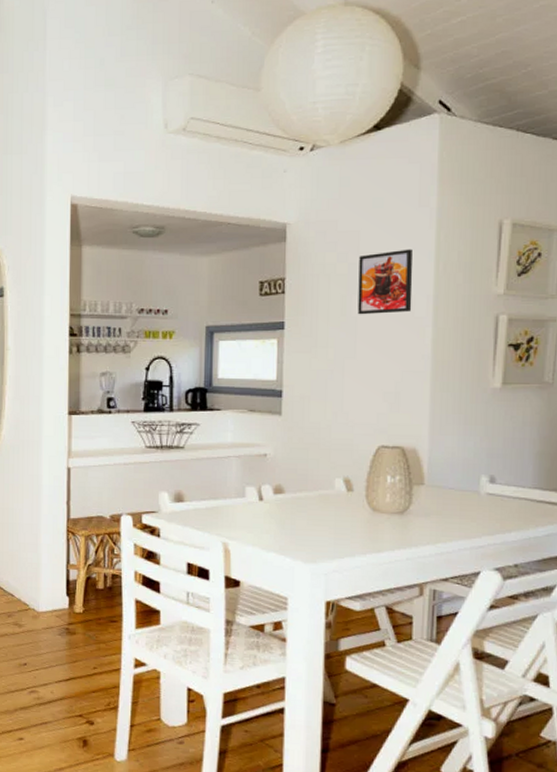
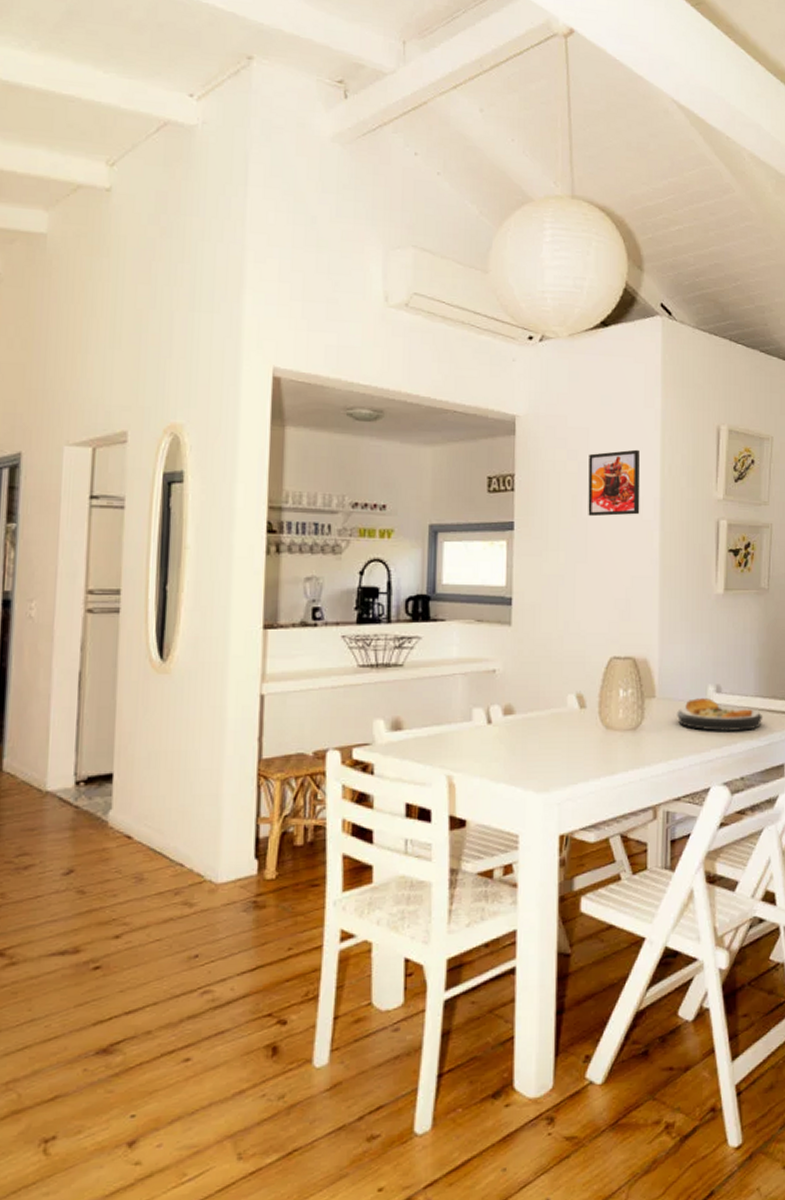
plate: none [445,487,542,521] -> present [676,698,764,732]

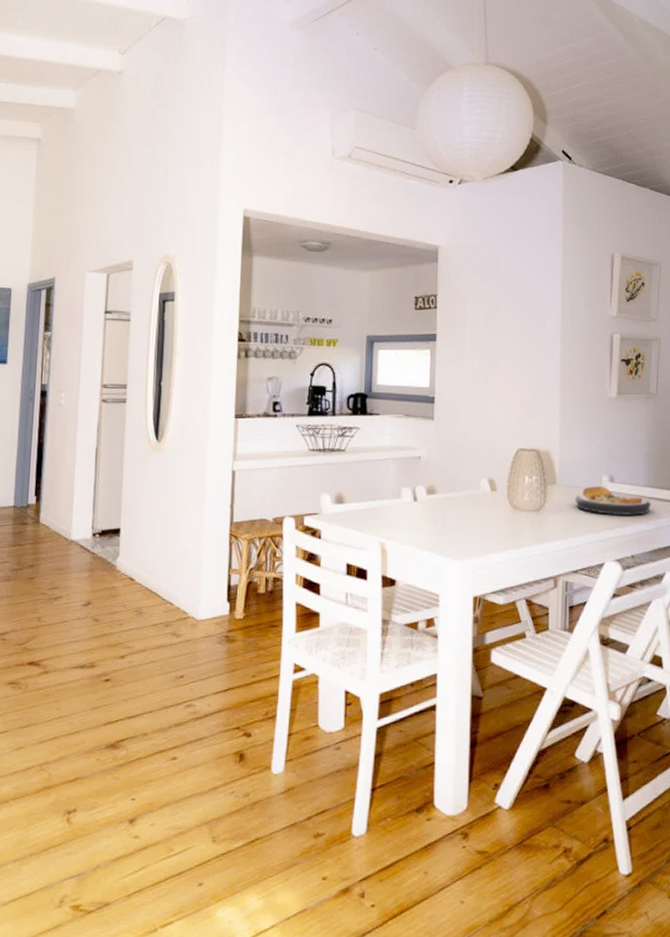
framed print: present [588,449,641,517] -> none [499,274,544,330]

